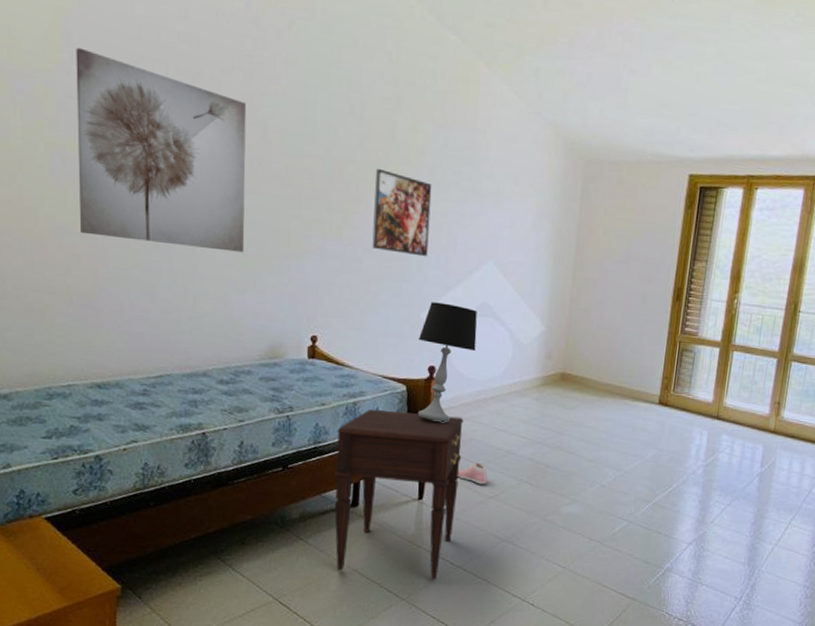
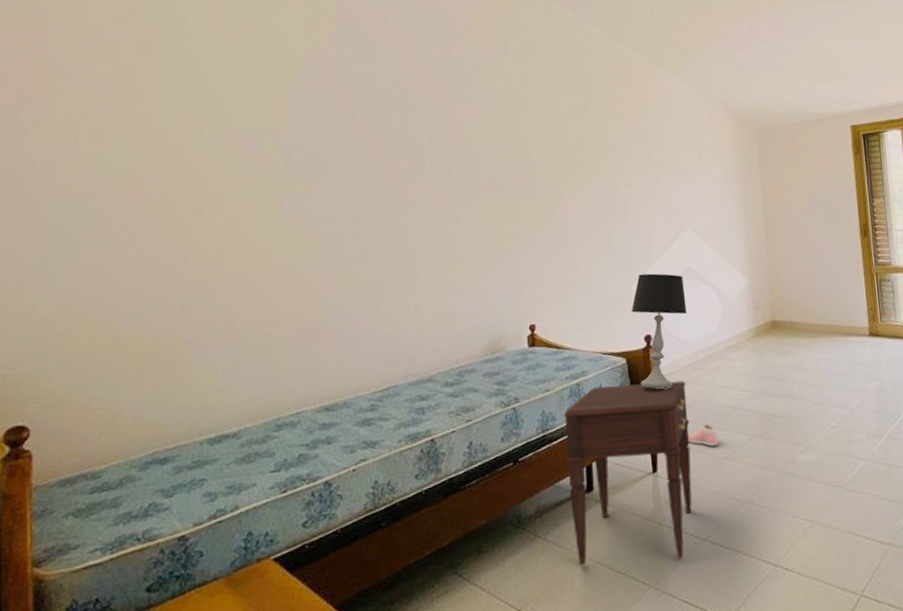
wall art: present [76,47,247,253] -> none [302,106,460,265]
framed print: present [372,168,432,257] -> none [573,164,629,236]

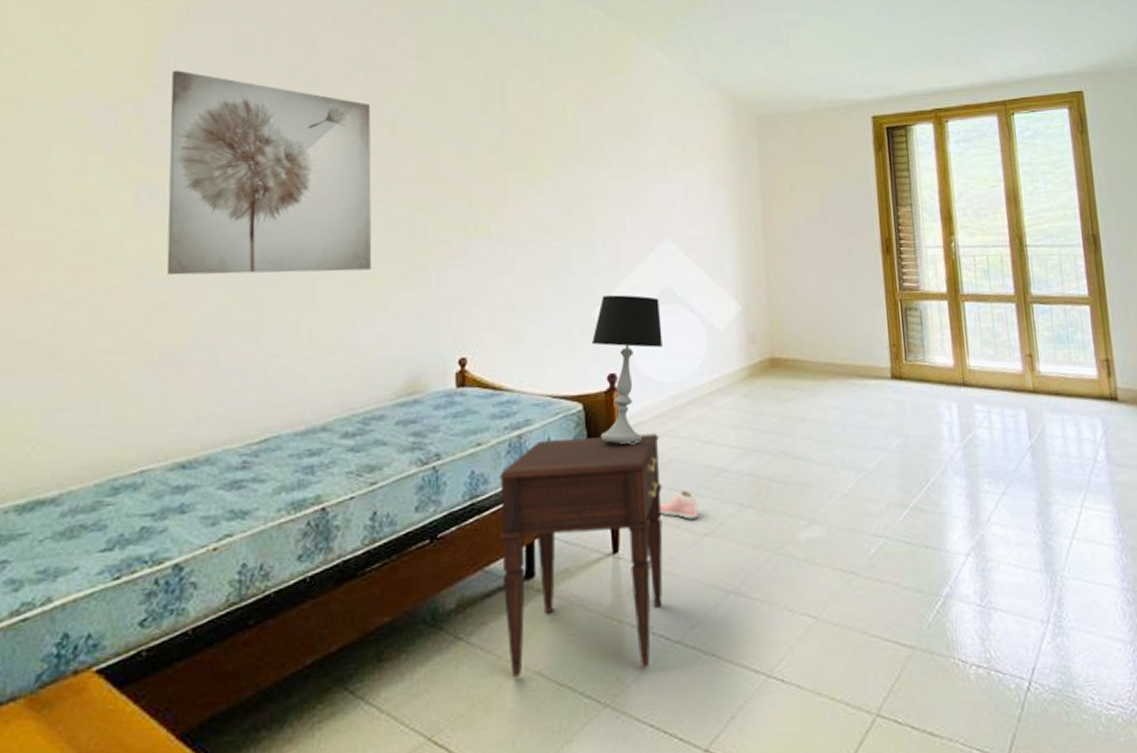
wall art: none [302,106,460,265] -> present [166,70,372,276]

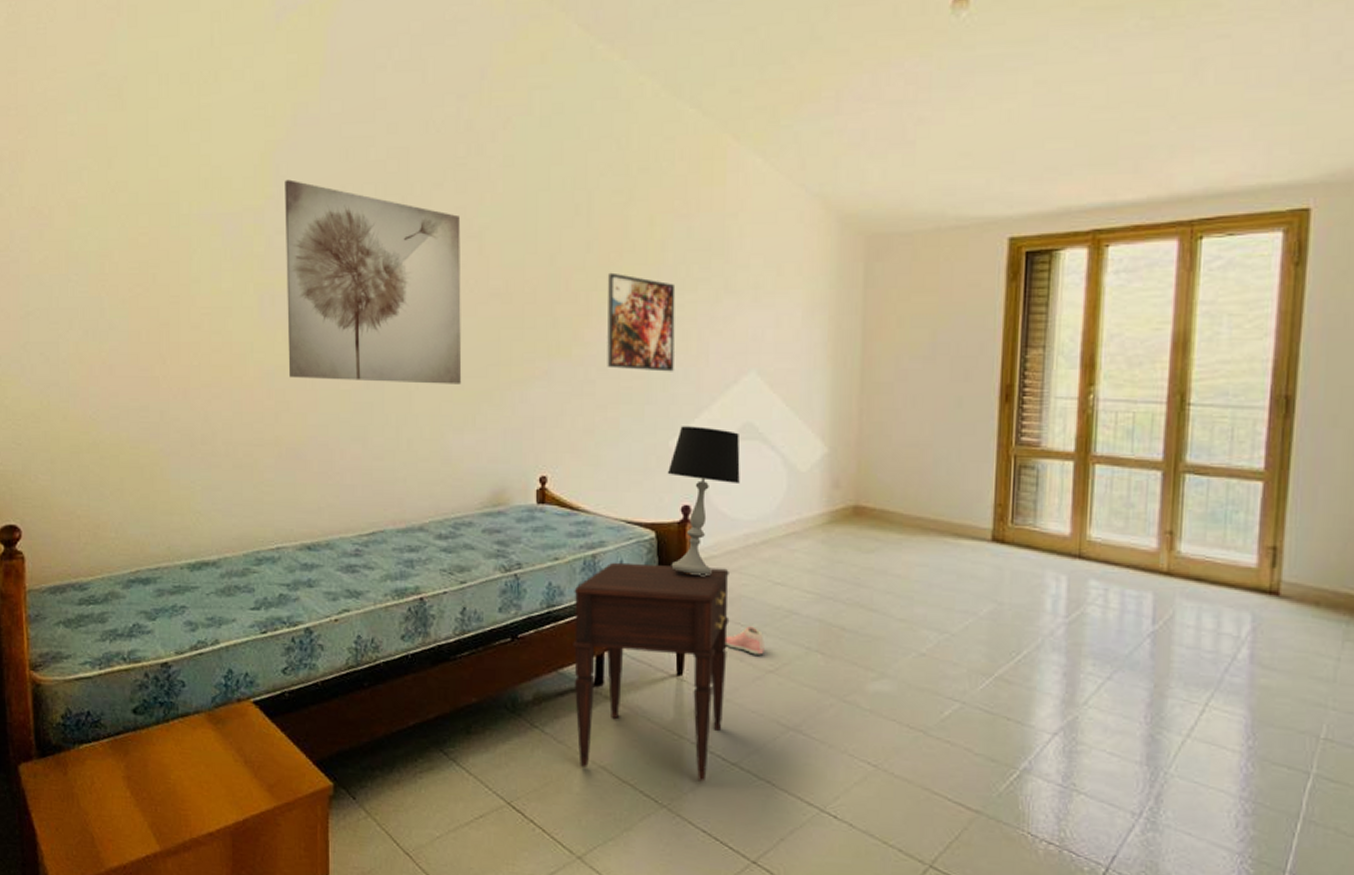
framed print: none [523,154,592,245] -> present [607,272,676,372]

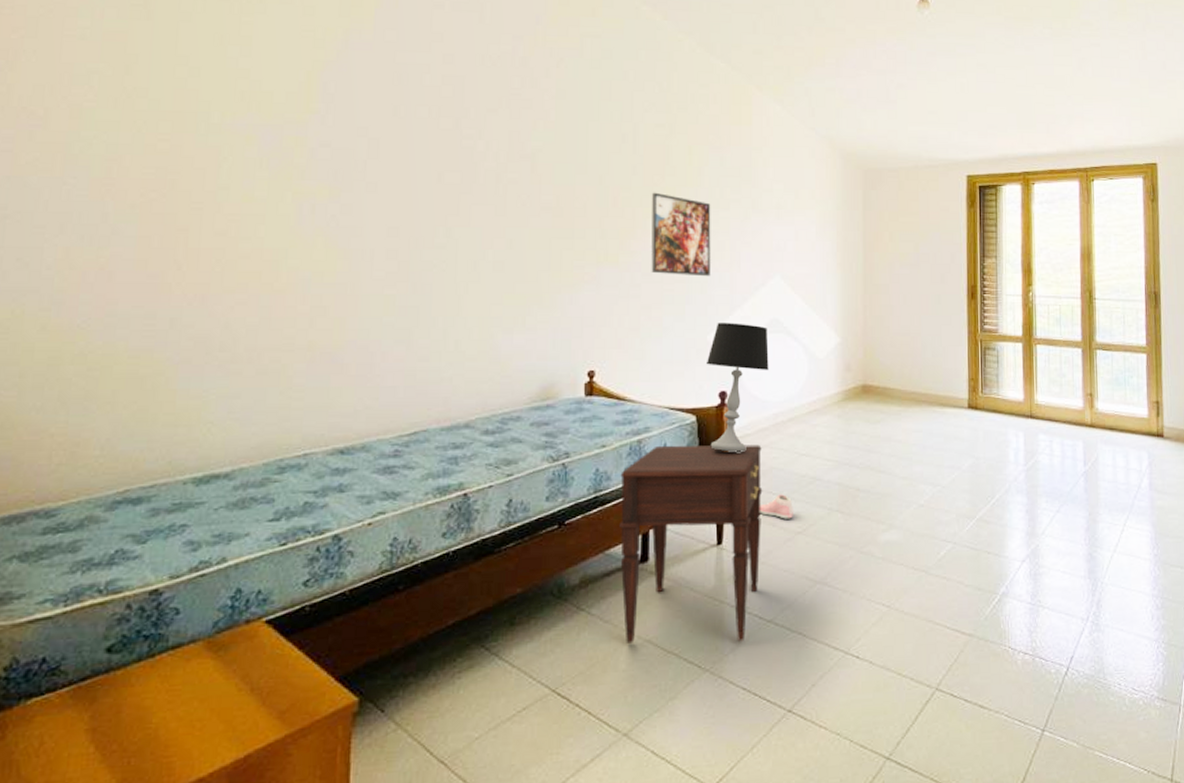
wall art: present [285,179,462,384] -> none [327,97,514,289]

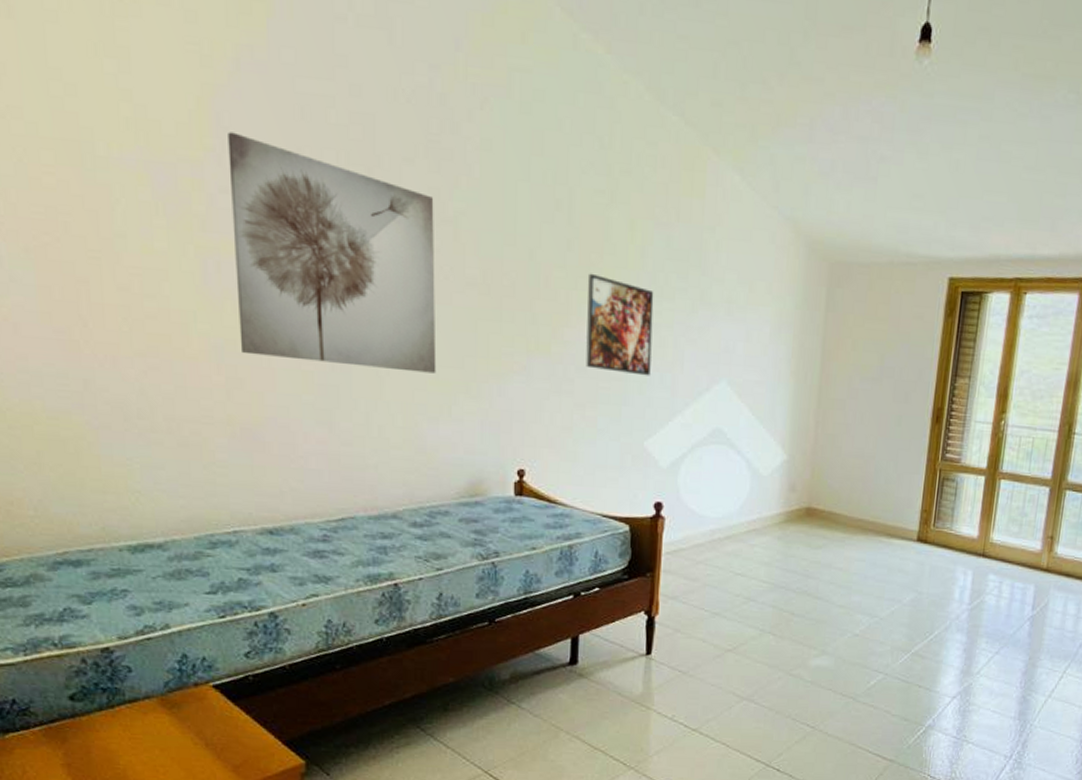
wall art: none [327,97,514,289] -> present [228,132,437,374]
nightstand: present [619,444,763,643] -> none [549,552,696,746]
table lamp: present [705,323,769,452] -> none [641,428,710,566]
sneaker: present [760,494,793,519] -> none [691,611,725,636]

